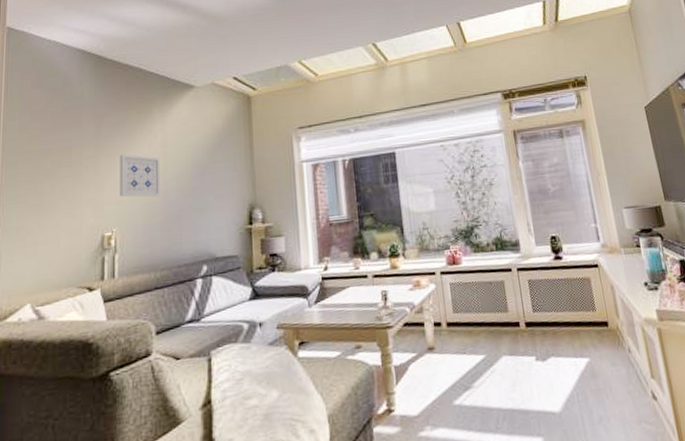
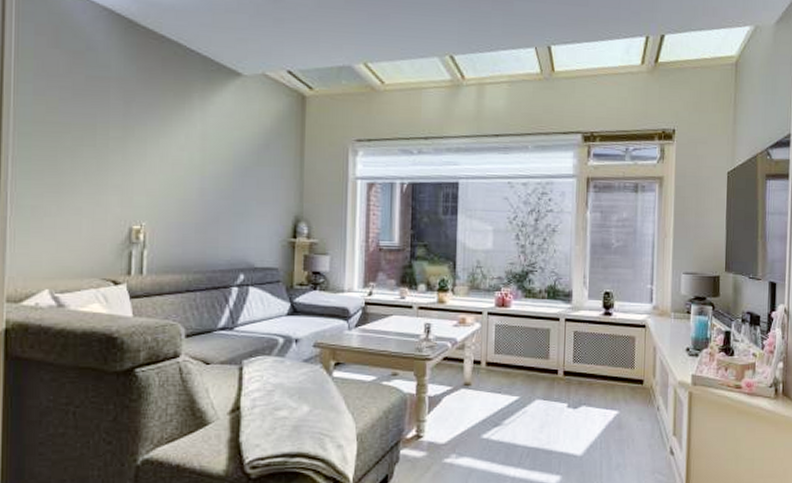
wall art: present [120,154,161,197] -> none [151,141,198,195]

